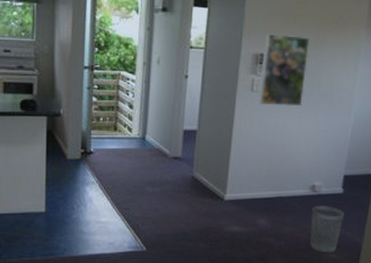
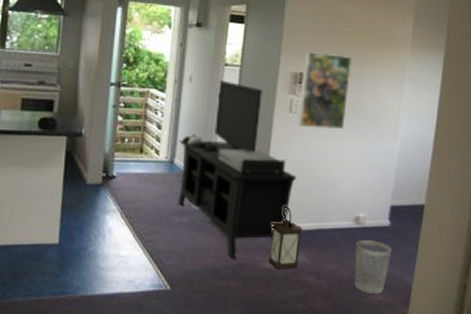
media console: none [149,62,258,223] -> present [178,80,297,258]
lantern: none [232,176,264,232] -> present [268,205,303,269]

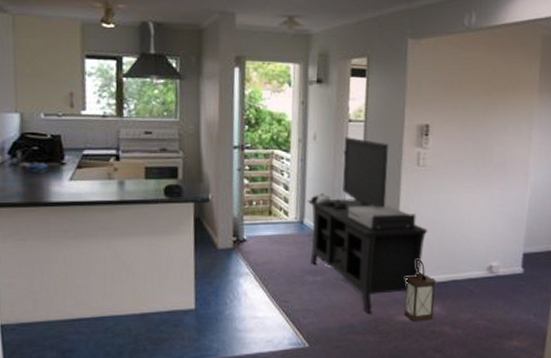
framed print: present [298,51,352,130] -> none [426,101,479,181]
wastebasket: present [354,240,392,295] -> none [489,288,526,341]

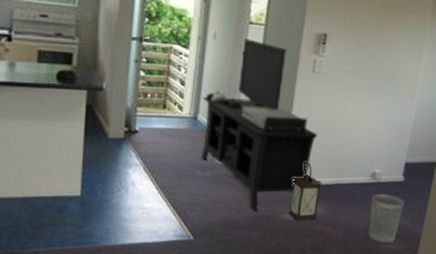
wastebasket: none [489,288,526,341] -> present [369,194,405,243]

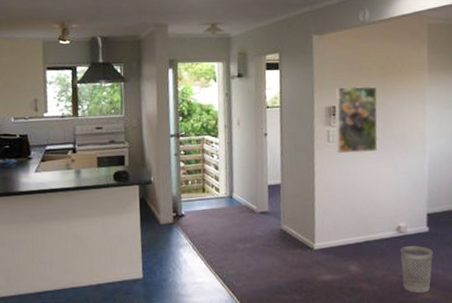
media console: present [201,38,318,210] -> none [235,121,341,274]
lantern: present [288,161,322,221] -> none [324,223,352,280]
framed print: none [320,12,375,90] -> present [336,86,378,154]

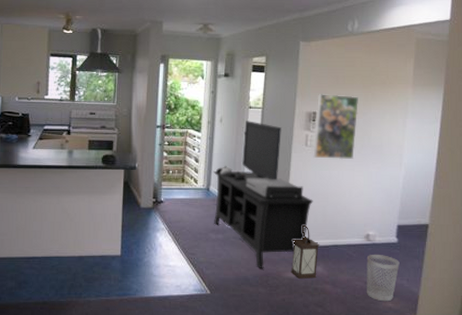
media console: none [235,121,341,274] -> present [213,121,313,268]
lantern: none [324,223,352,280] -> present [290,224,320,279]

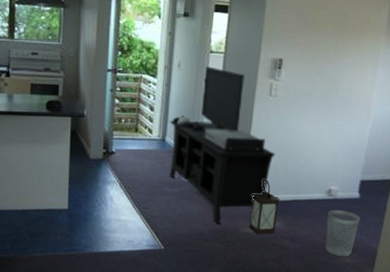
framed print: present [313,93,359,160] -> none [277,38,329,112]

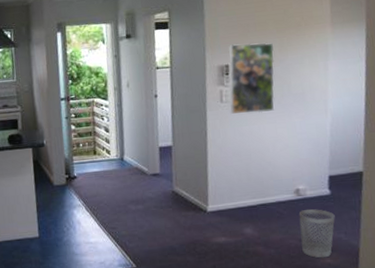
media console: present [169,66,275,223] -> none [125,82,235,236]
lantern: present [249,179,280,234] -> none [217,185,247,243]
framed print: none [277,38,329,112] -> present [229,43,275,115]

